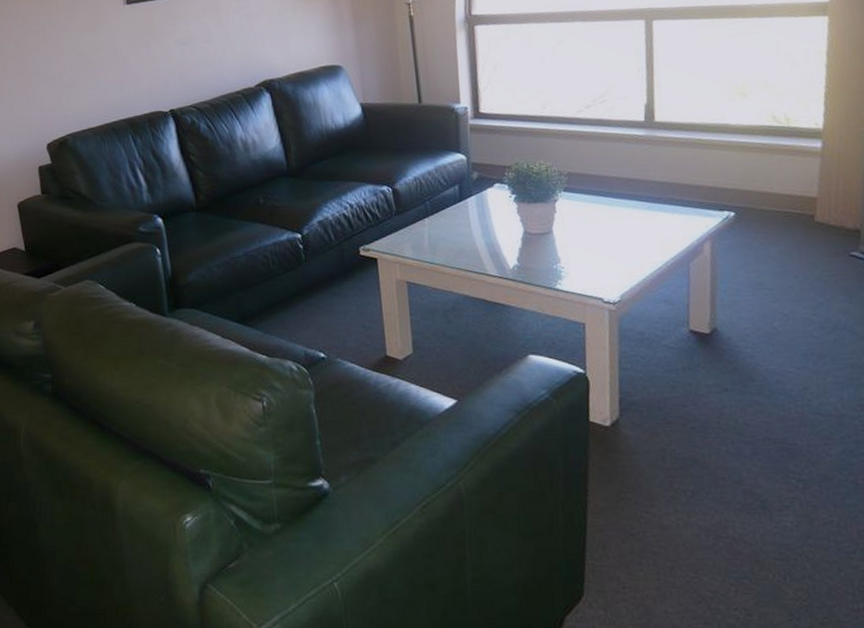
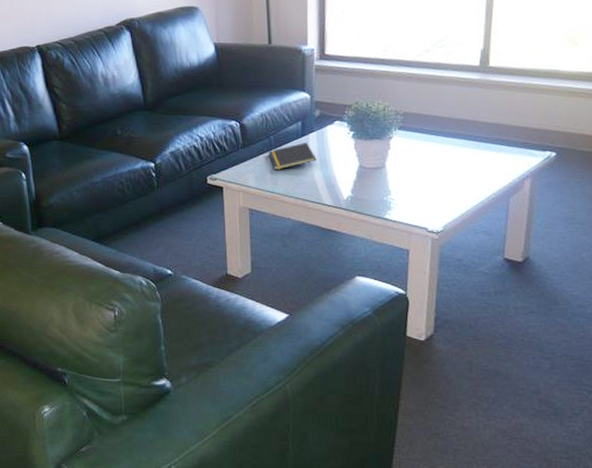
notepad: none [424,208,478,239] -> present [268,142,317,170]

